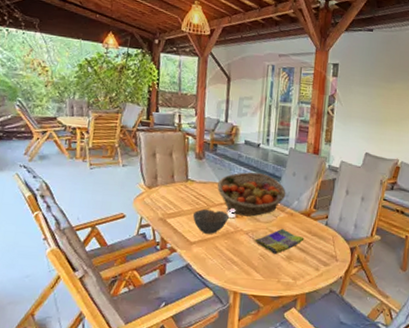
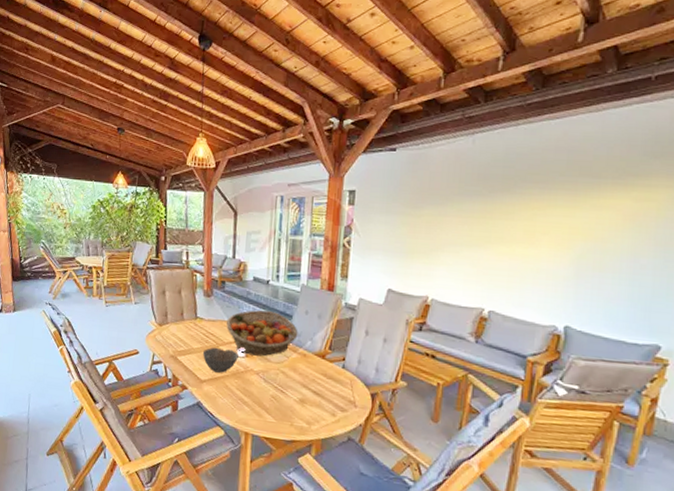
dish towel: present [254,228,305,254] -> none [265,370,319,397]

